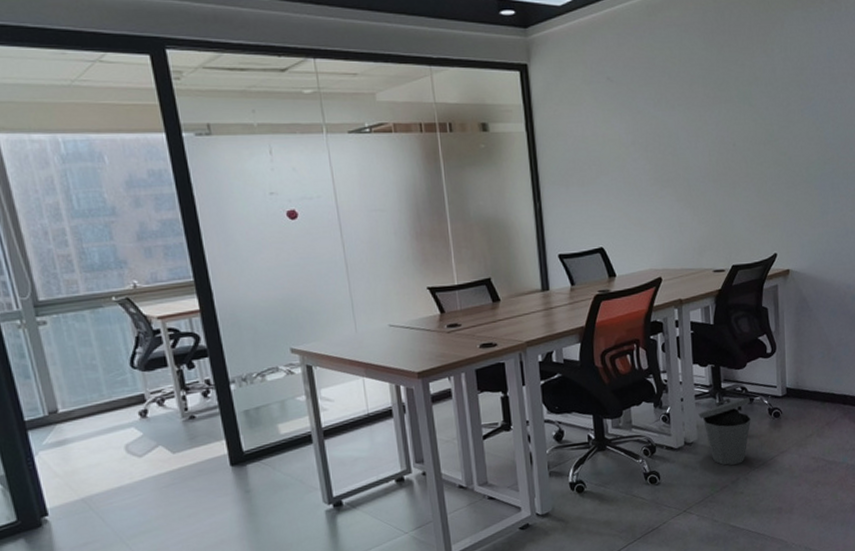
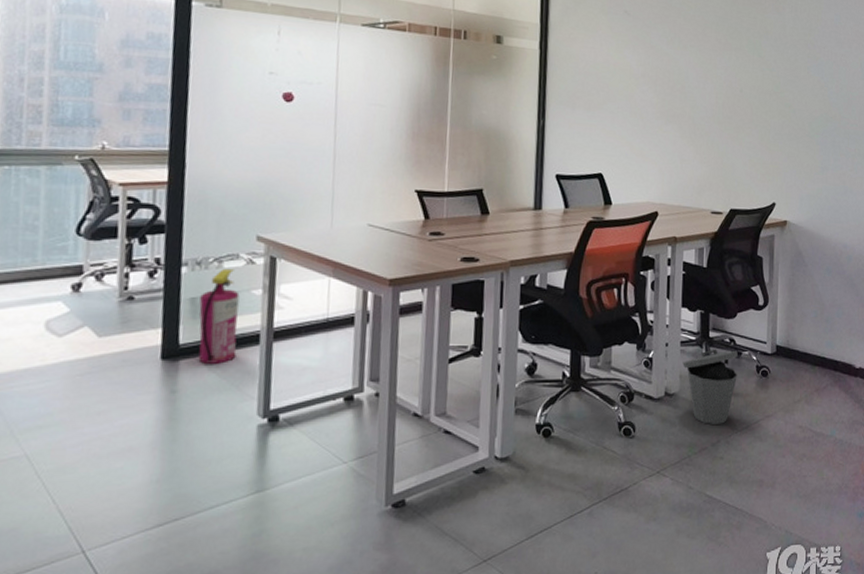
fire extinguisher: none [252,380,295,465] -> present [198,268,240,364]

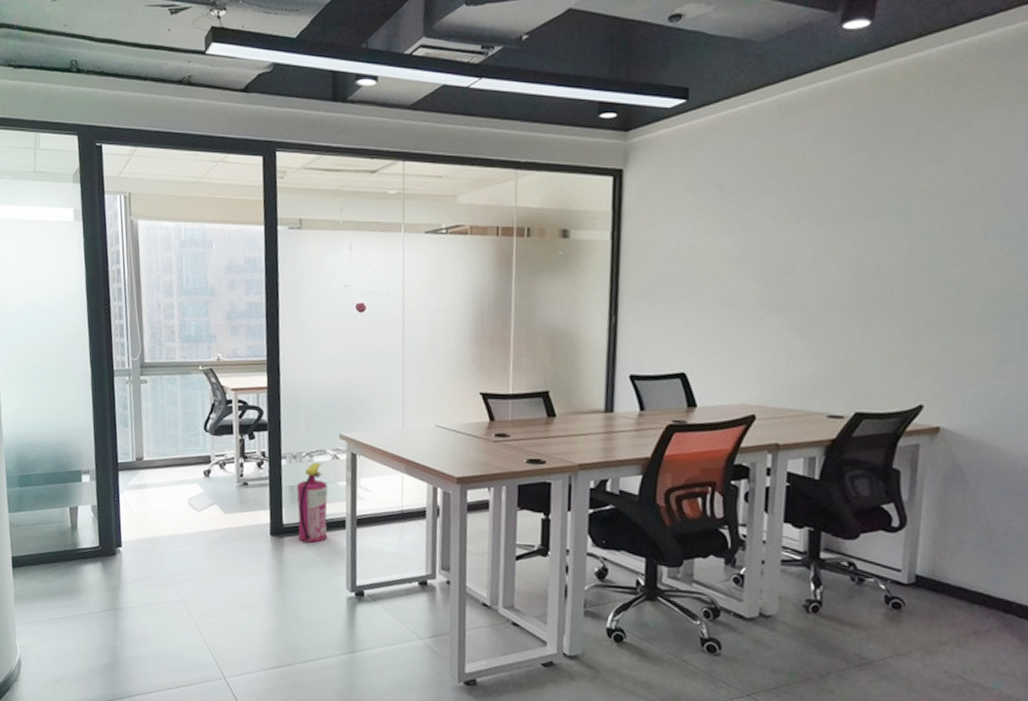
trash can: present [682,349,738,424] -> none [783,571,859,656]

